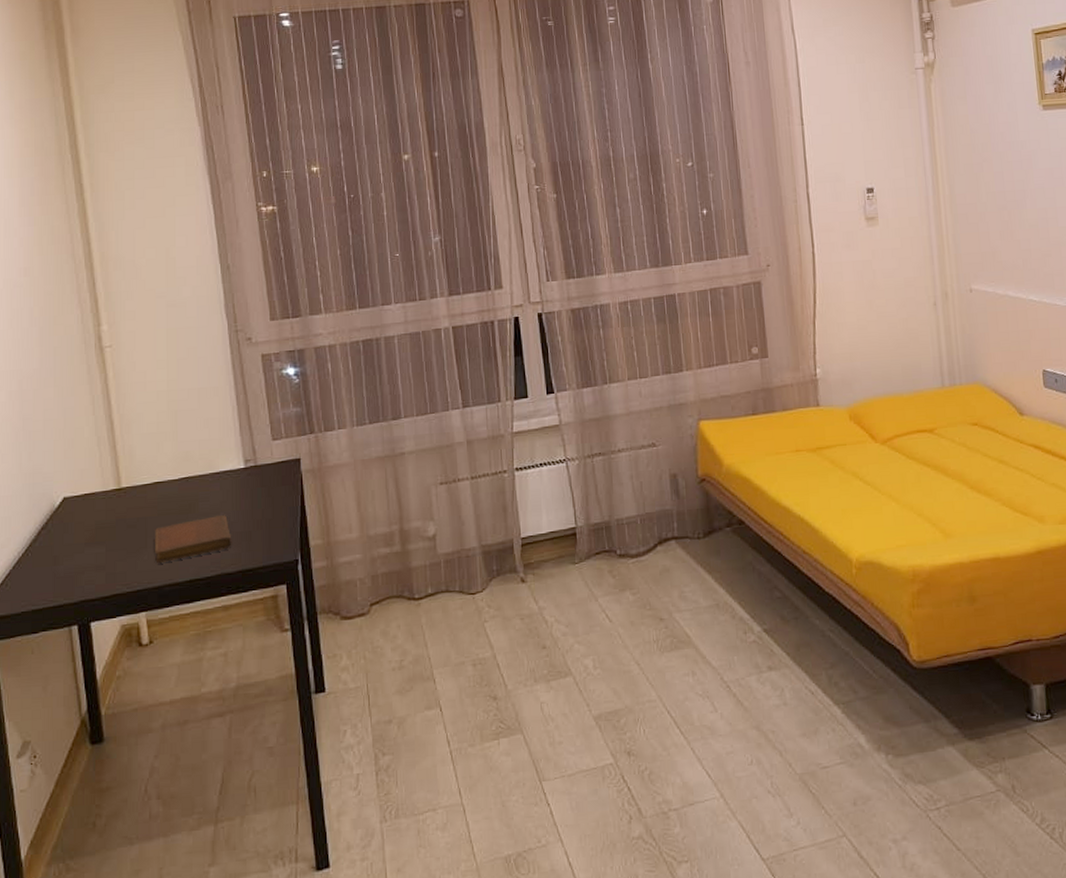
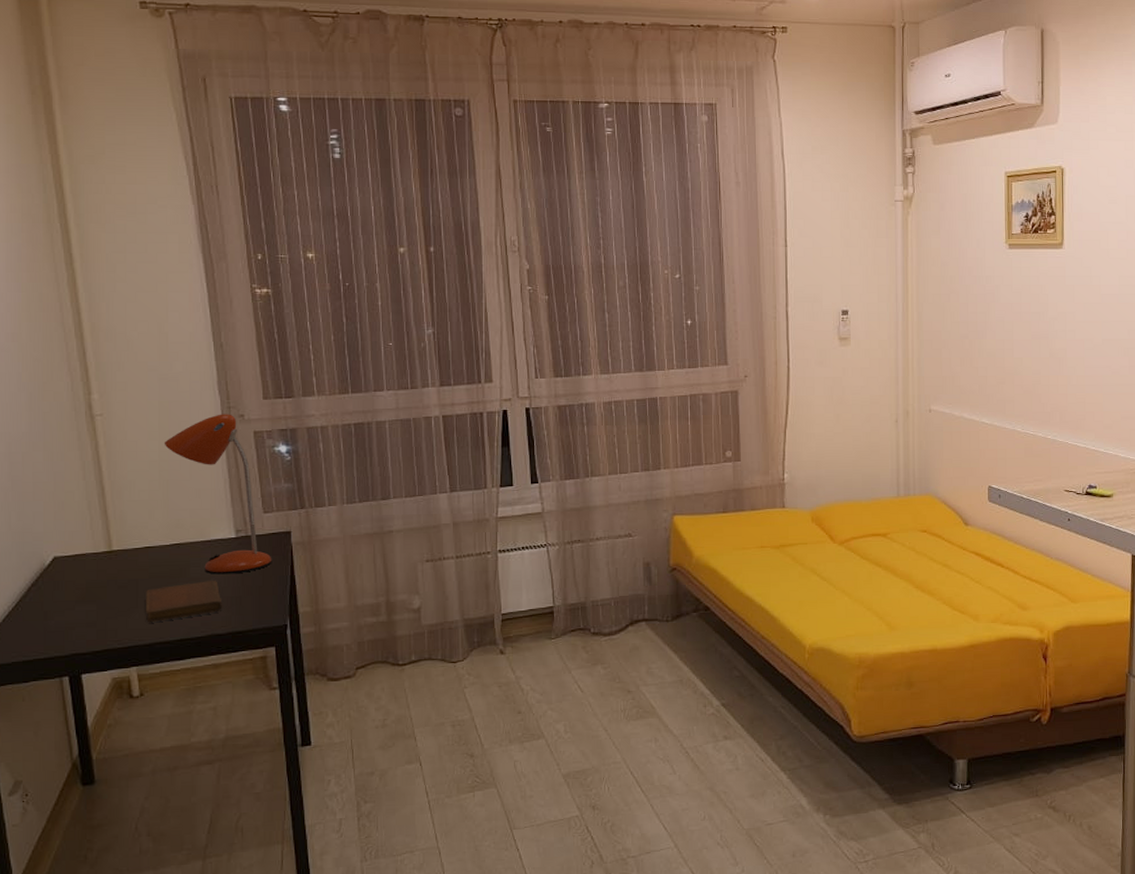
desk lamp: none [172,337,282,509] -> present [164,414,272,575]

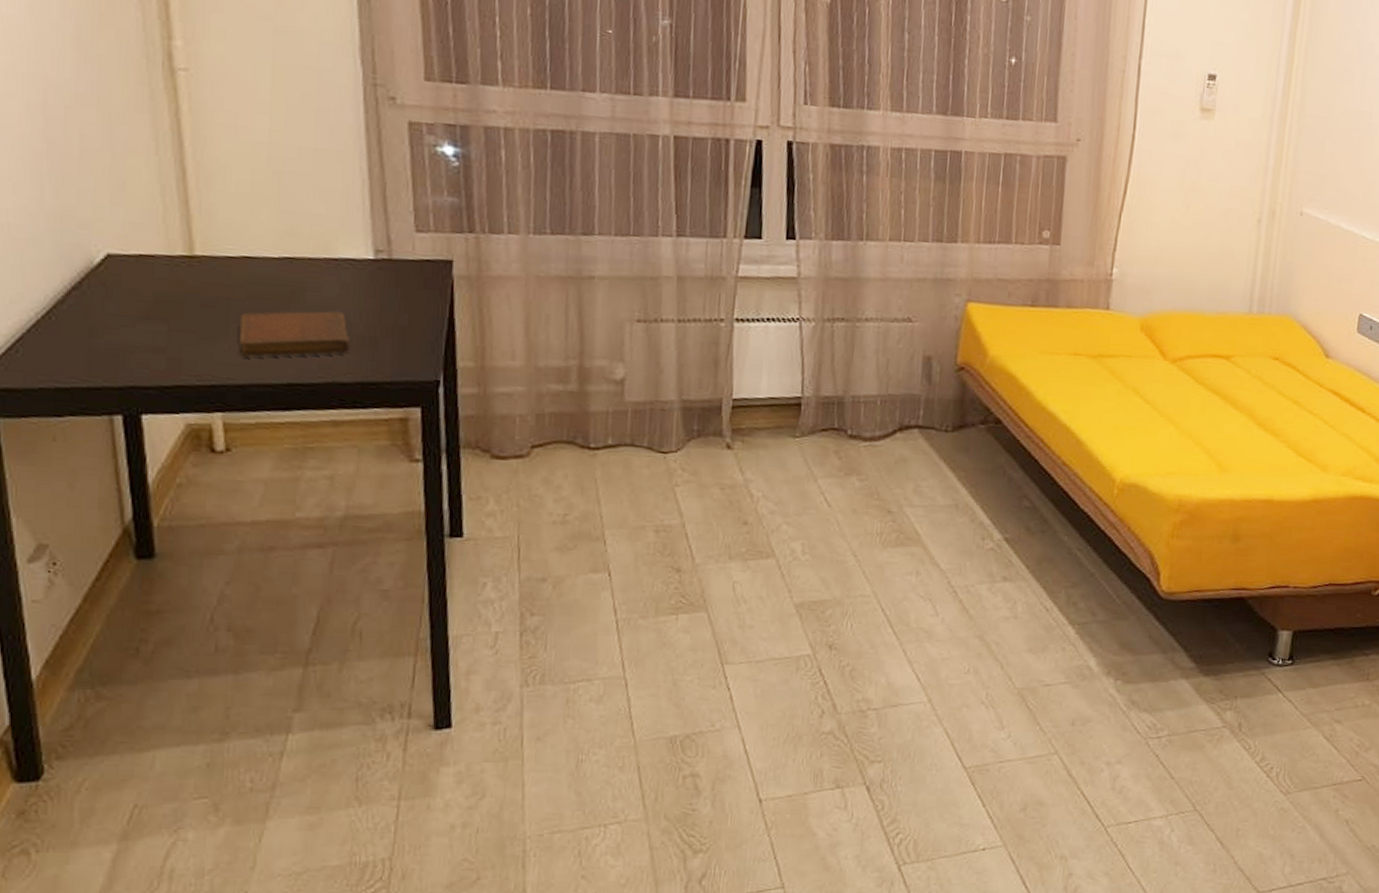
desk lamp: present [164,414,272,575] -> none [277,91,424,307]

